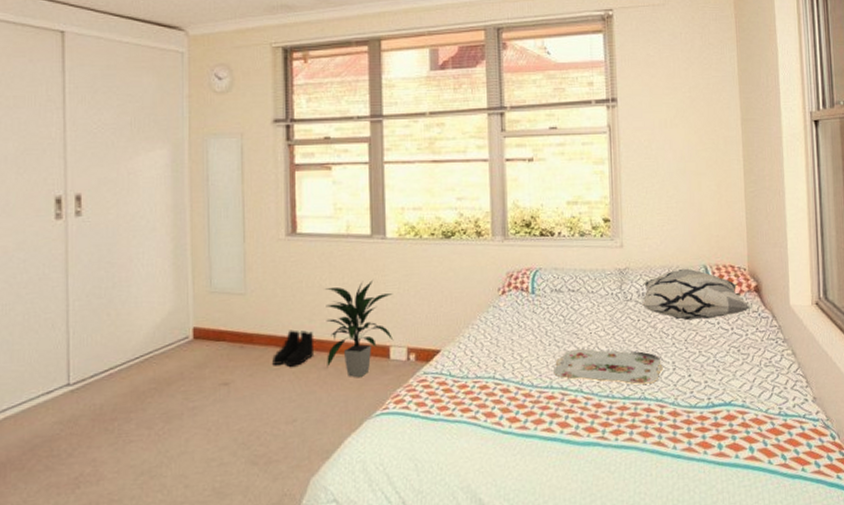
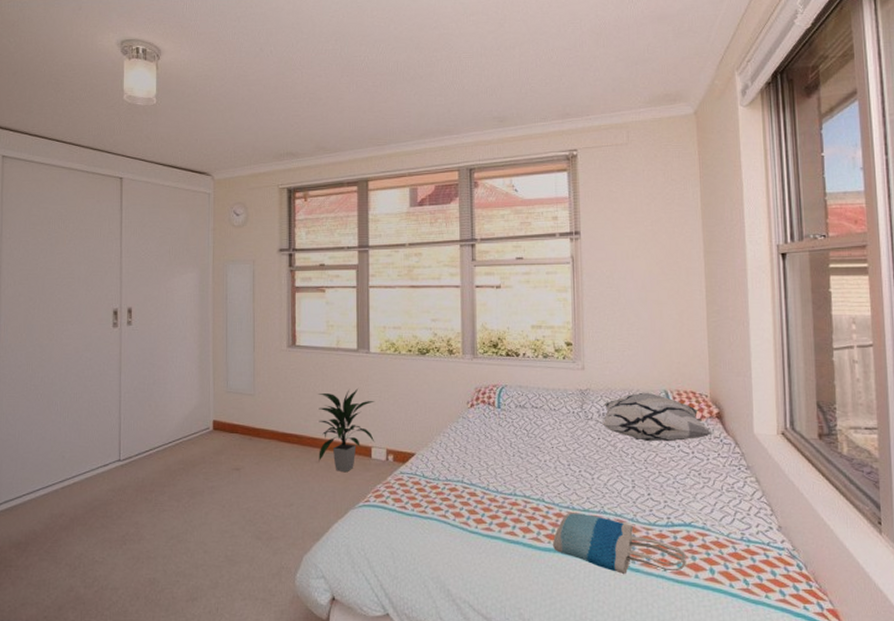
boots: present [272,330,315,367] -> none [275,427,309,459]
serving tray: present [554,348,663,385] -> none [517,461,622,499]
tote bag: none [592,401,727,463] -> present [553,513,686,575]

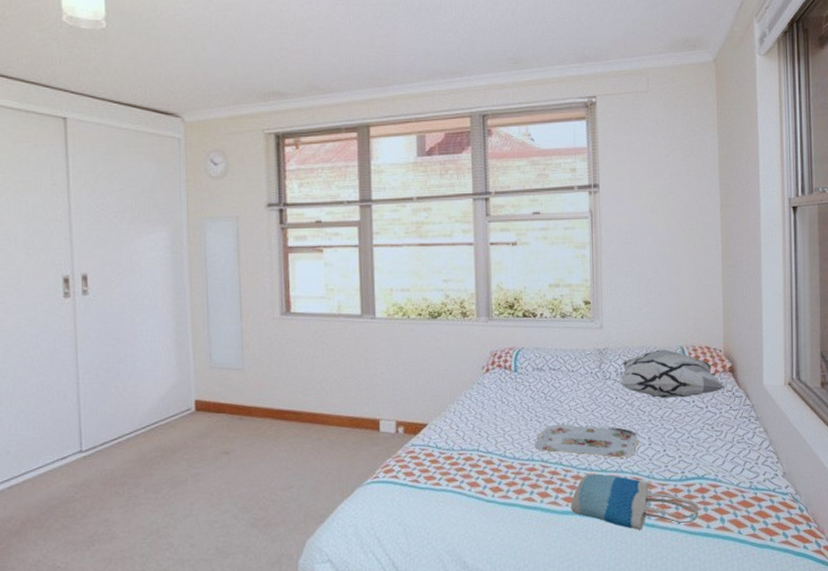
indoor plant: present [317,389,375,473] -> none [317,358,383,449]
serving tray: none [517,461,622,499] -> present [535,424,639,458]

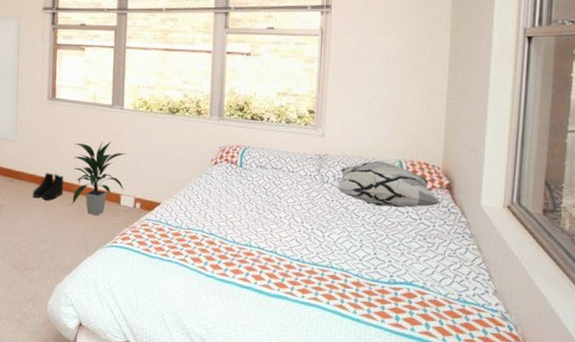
boots: none [269,403,309,438] -> present [33,172,64,200]
indoor plant: none [317,358,383,449] -> present [72,141,126,216]
serving tray: present [535,424,639,458] -> none [253,217,351,256]
tote bag: present [571,473,699,531] -> none [282,265,405,324]

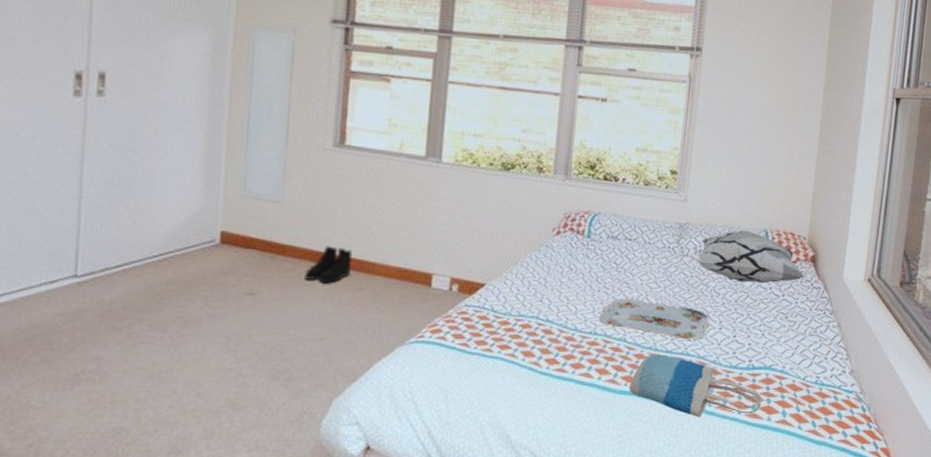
indoor plant: present [72,141,126,216] -> none [363,203,442,303]
serving tray: none [253,217,351,256] -> present [599,298,710,340]
tote bag: none [282,265,405,324] -> present [629,354,762,418]

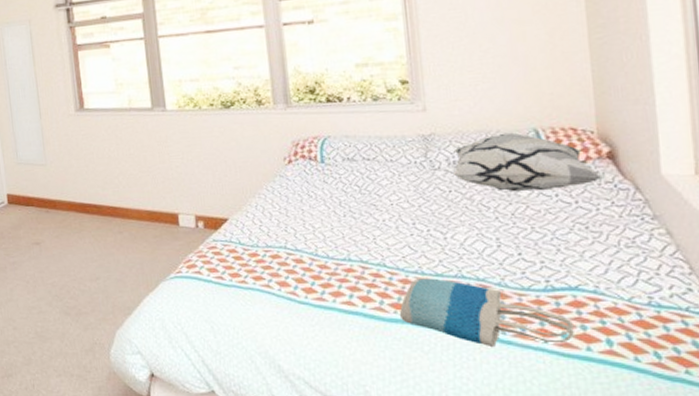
boots: present [305,245,353,284] -> none [74,197,110,230]
serving tray: present [599,298,710,340] -> none [351,220,484,261]

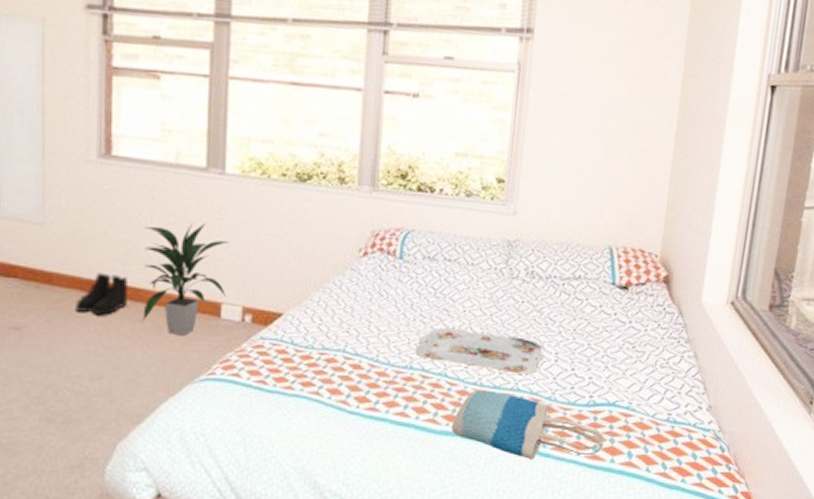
boots: none [74,197,110,230] -> present [76,272,129,316]
indoor plant: none [113,151,182,243] -> present [143,222,230,336]
serving tray: none [351,220,484,261] -> present [415,327,544,374]
decorative pillow: present [452,132,603,192] -> none [528,247,656,309]

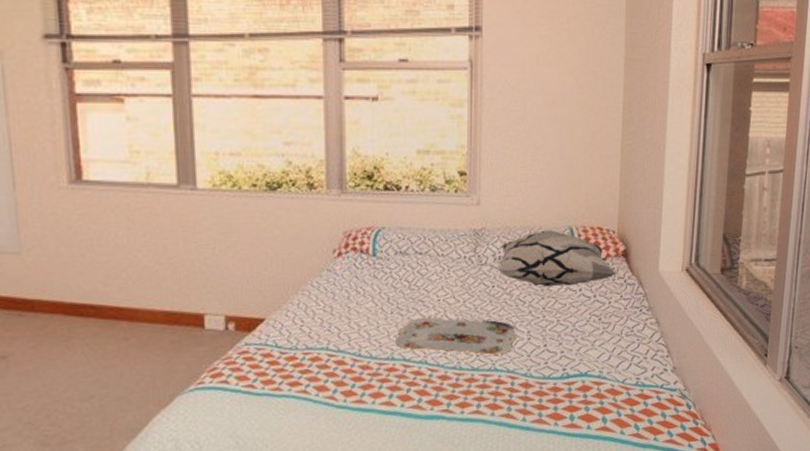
boots: present [76,272,129,316] -> none [60,295,112,338]
indoor plant: present [143,222,230,336] -> none [121,238,209,350]
tote bag: present [452,390,605,460] -> none [436,372,580,435]
decorative pillow: none [528,247,656,309] -> present [497,229,617,287]

